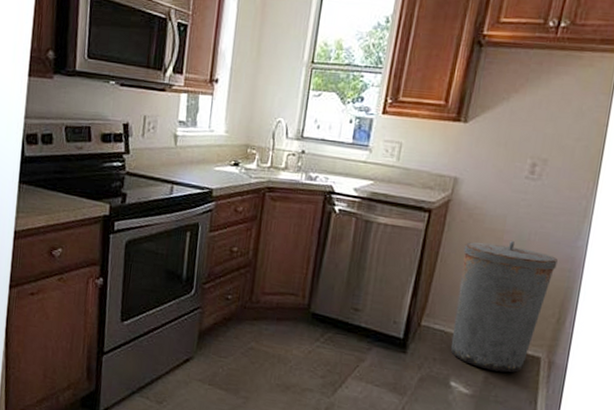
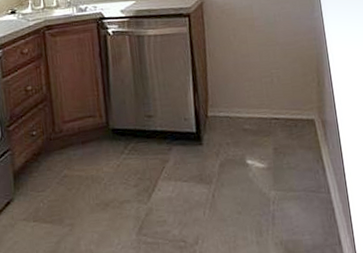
trash can: present [450,240,558,373] -> none [225,24,304,142]

